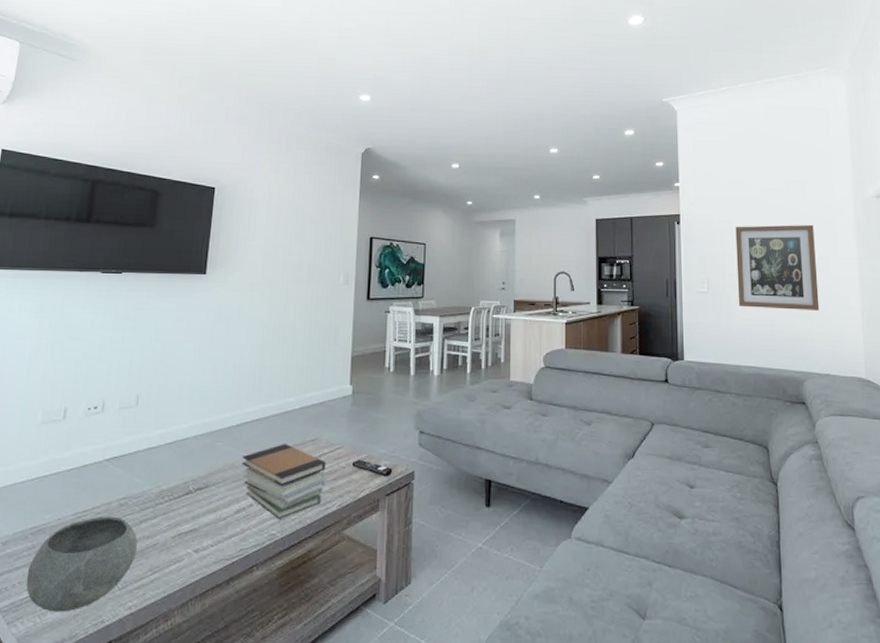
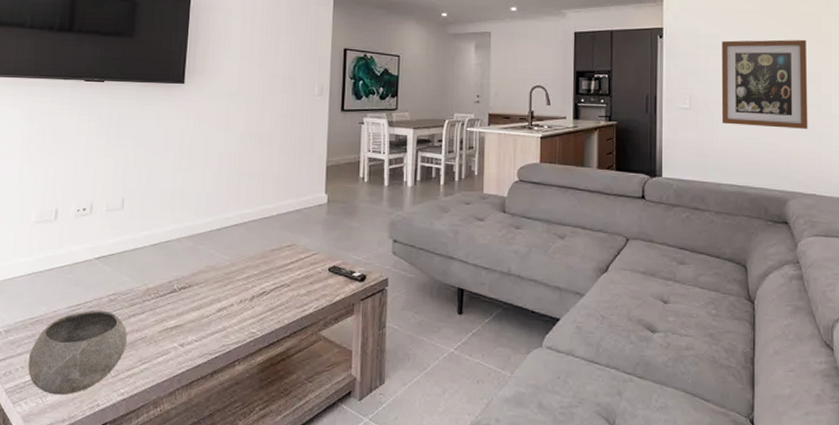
book stack: present [241,444,326,519] -> none [222,248,303,319]

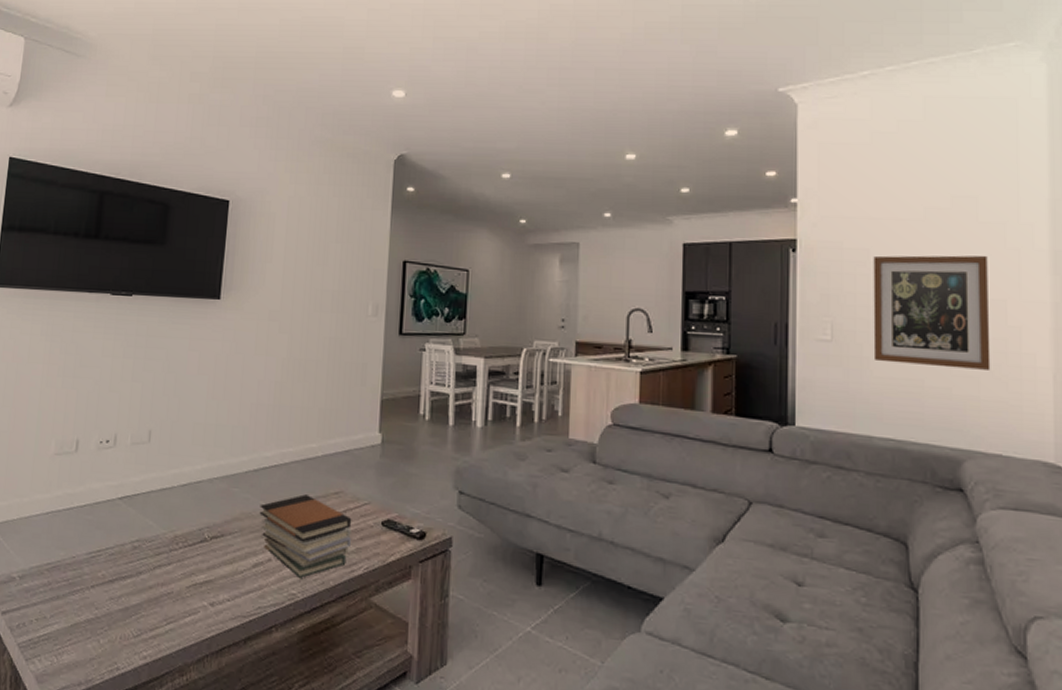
bowl: present [28,310,128,396] -> none [43,557,152,655]
book stack: none [222,248,303,319] -> present [259,494,352,578]

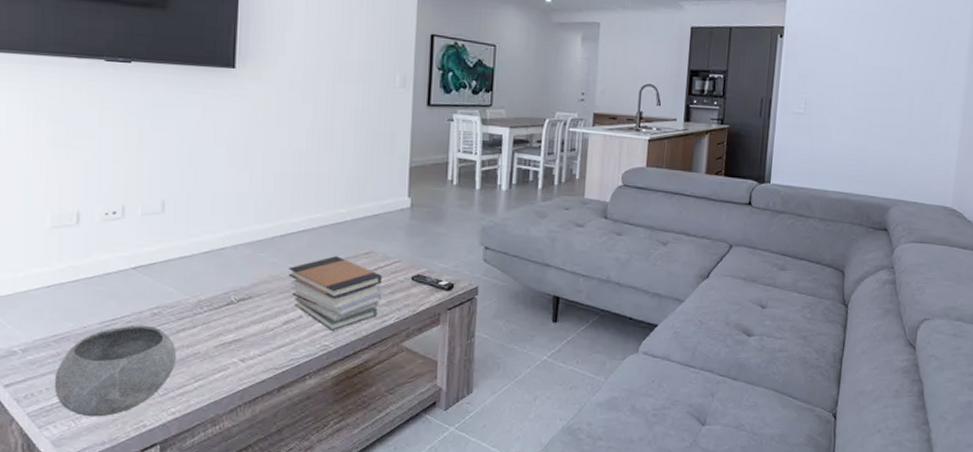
bowl: none [43,557,152,655] -> present [54,325,177,417]
wall art: present [873,255,991,370] -> none [834,43,926,137]

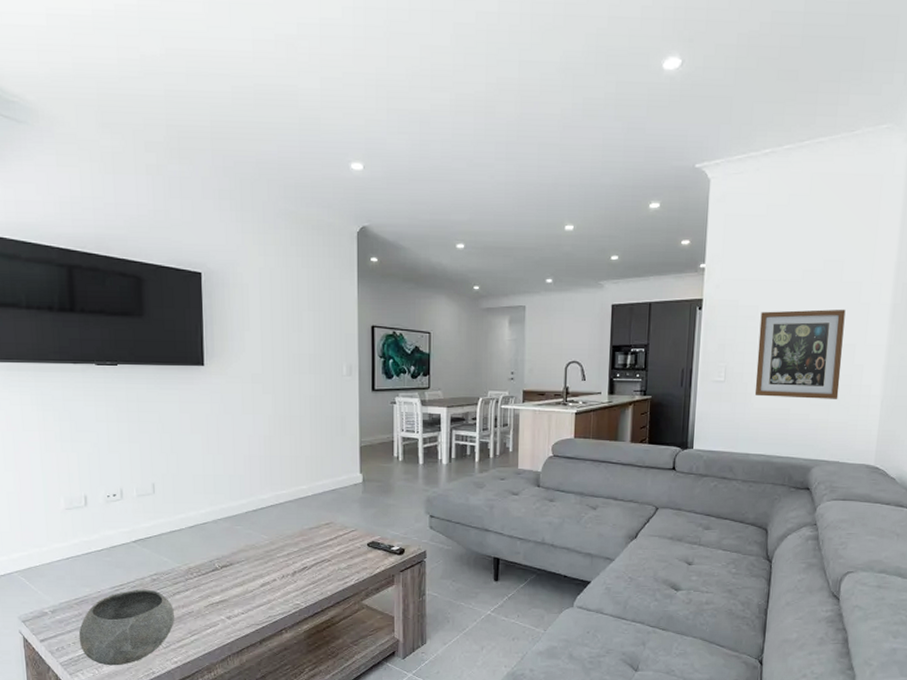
book stack: present [288,256,383,331] -> none [261,527,342,591]
wall art: none [834,43,926,137] -> present [754,309,846,399]

